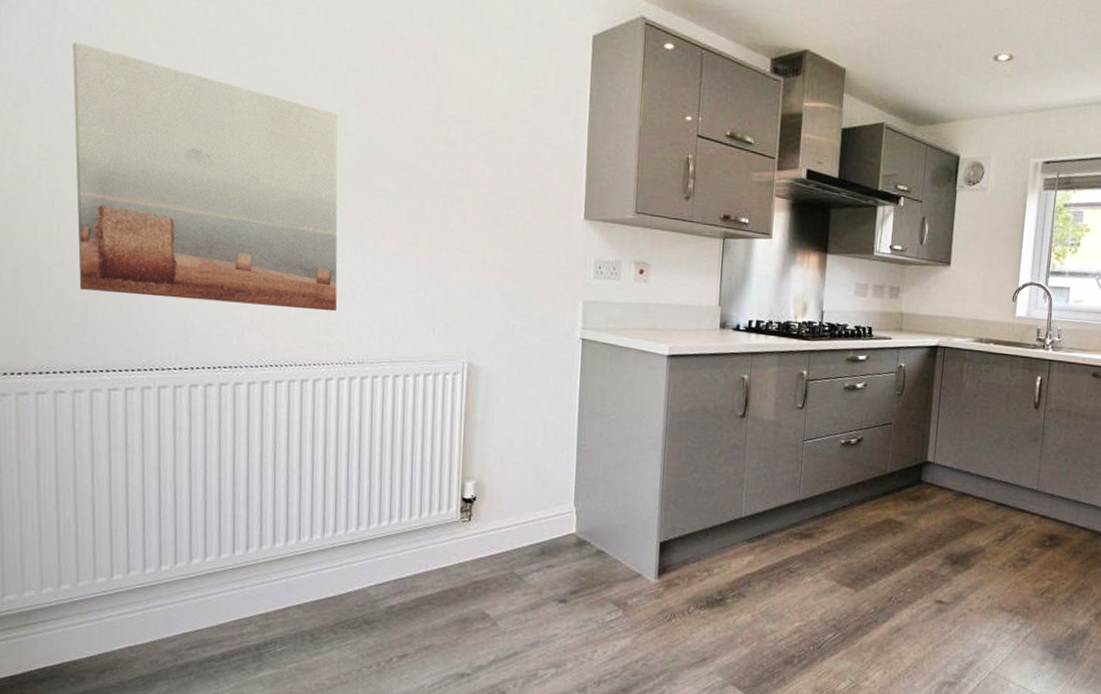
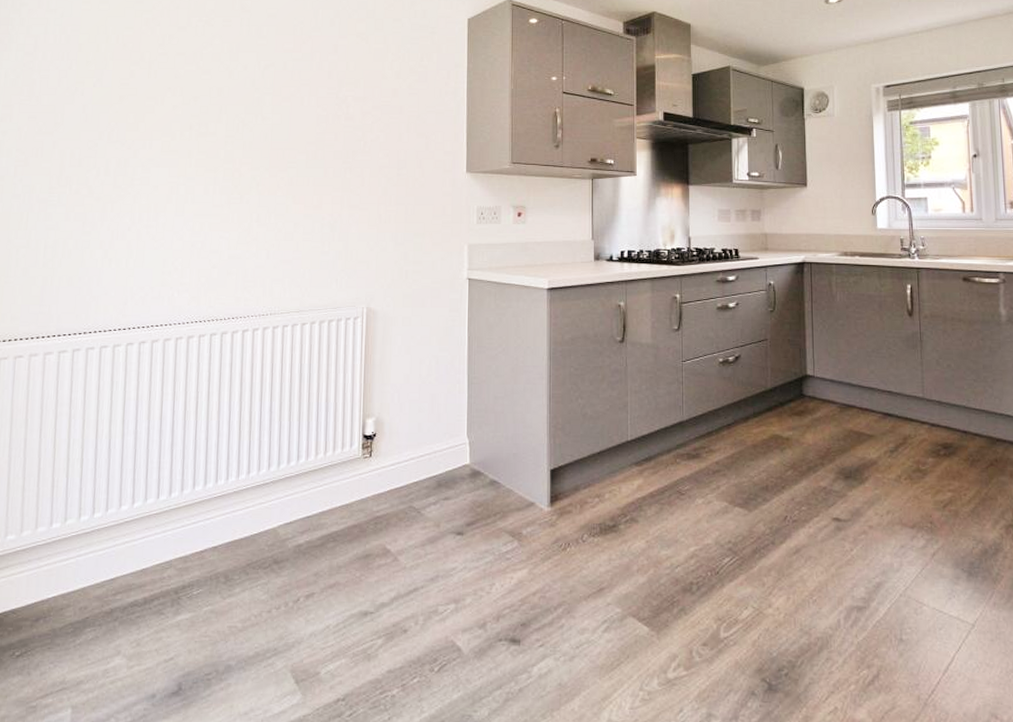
wall art: present [73,42,338,312] -> none [40,66,256,270]

